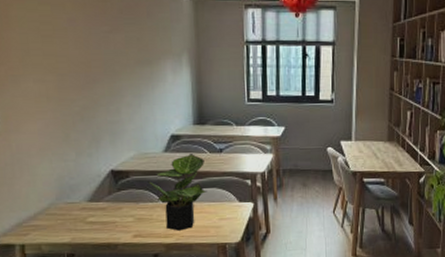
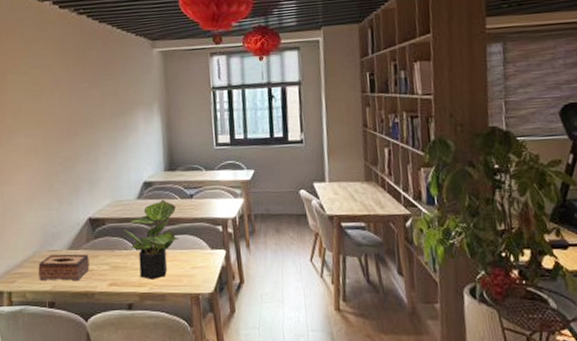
tissue box: none [54,206,112,233] -> present [38,254,90,281]

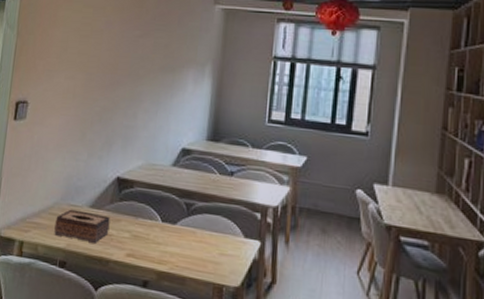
potted plant: present [122,200,179,280] -> none [151,172,213,259]

